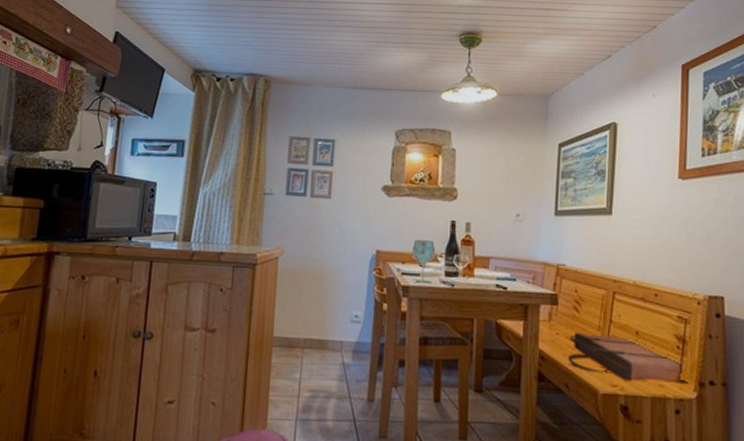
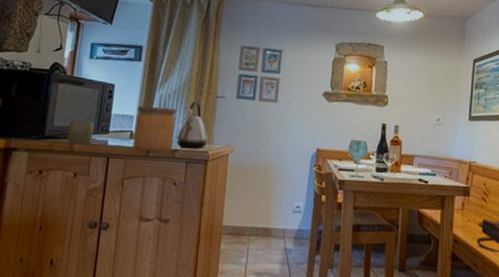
mug: none [109,222,137,248] -> present [67,120,95,145]
jar: none [177,204,222,255] -> present [133,105,177,152]
kettle: none [221,198,256,252] -> present [176,100,209,149]

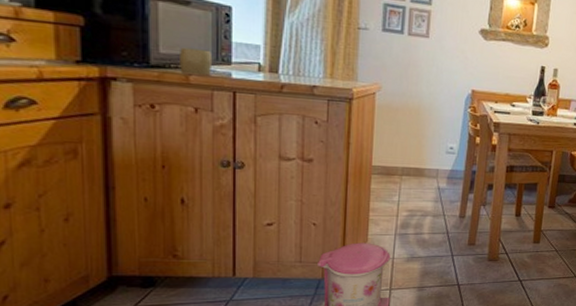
jar: present [133,105,177,152] -> none [263,33,313,88]
kettle: present [176,100,209,149] -> none [313,31,352,86]
wine glass: present [347,139,369,179] -> none [504,81,526,122]

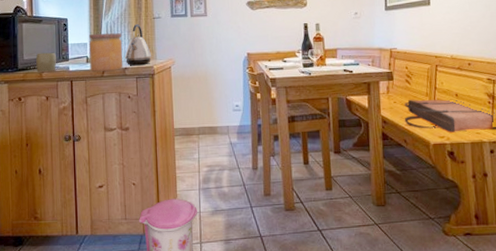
jar: none [263,33,313,88] -> present [89,33,122,72]
kettle: none [313,31,352,86] -> present [124,23,152,66]

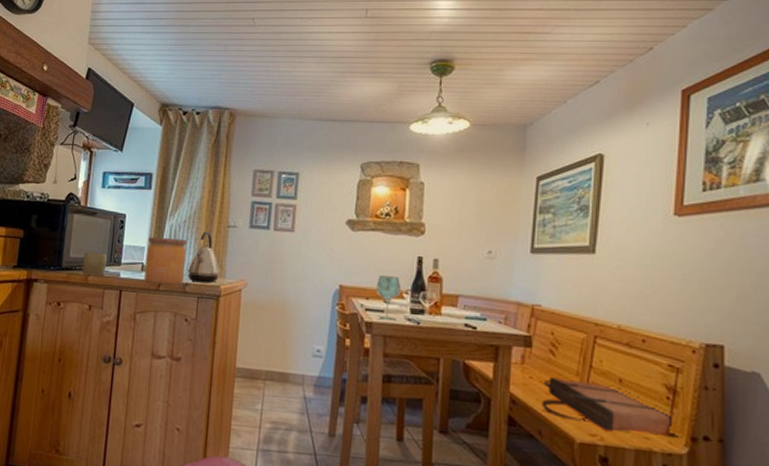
wine glass: none [275,40,294,76] -> present [375,275,401,322]

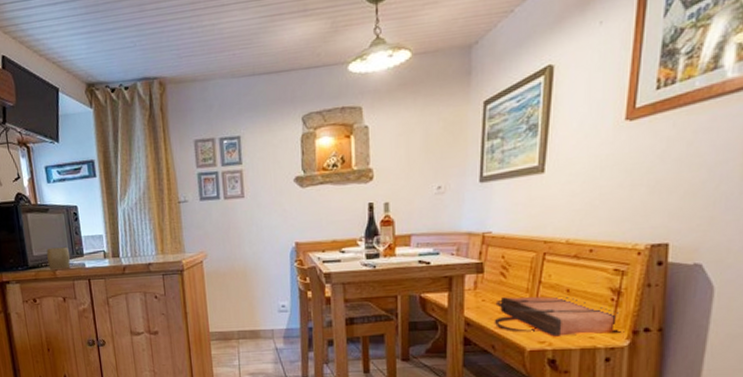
jar: present [144,236,188,286] -> none [104,222,146,269]
kettle: present [186,230,220,283] -> none [147,209,180,261]
wine glass: present [375,275,401,322] -> none [330,225,355,270]

